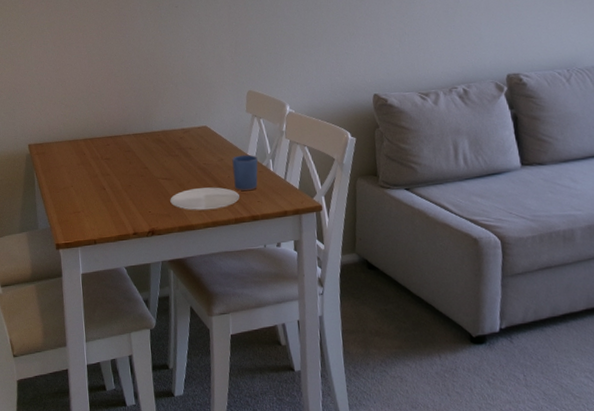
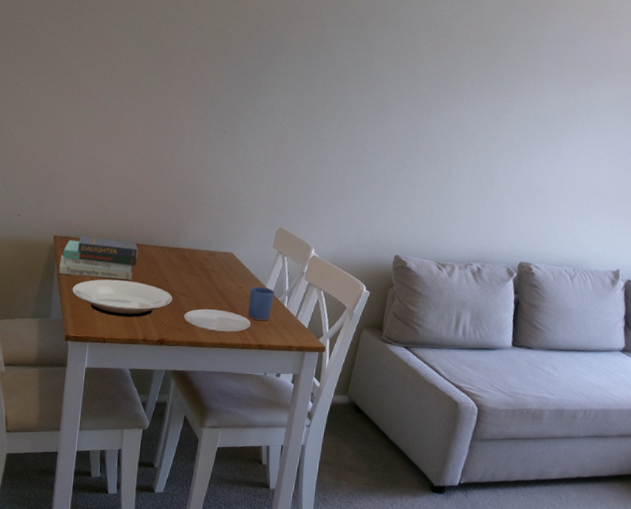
books: none [38,134,114,182] -> present [58,235,138,280]
plate: none [54,174,155,215] -> present [72,279,172,318]

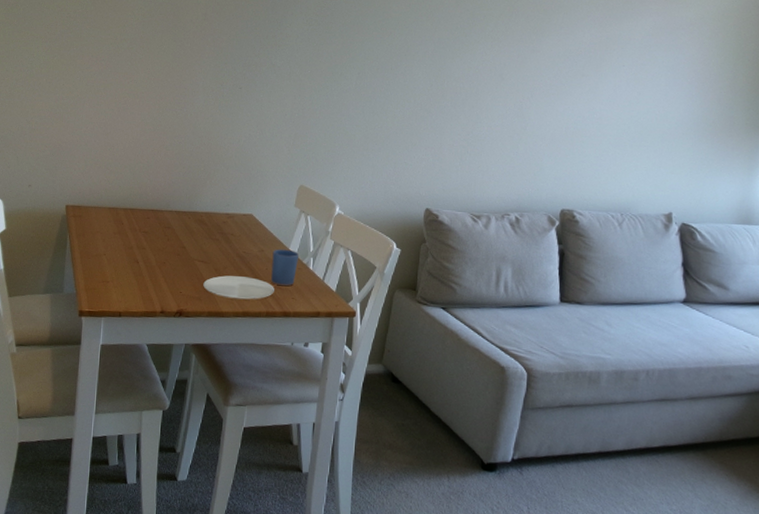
books: present [58,235,138,280] -> none [71,203,153,248]
plate: present [72,279,172,318] -> none [85,248,190,289]

